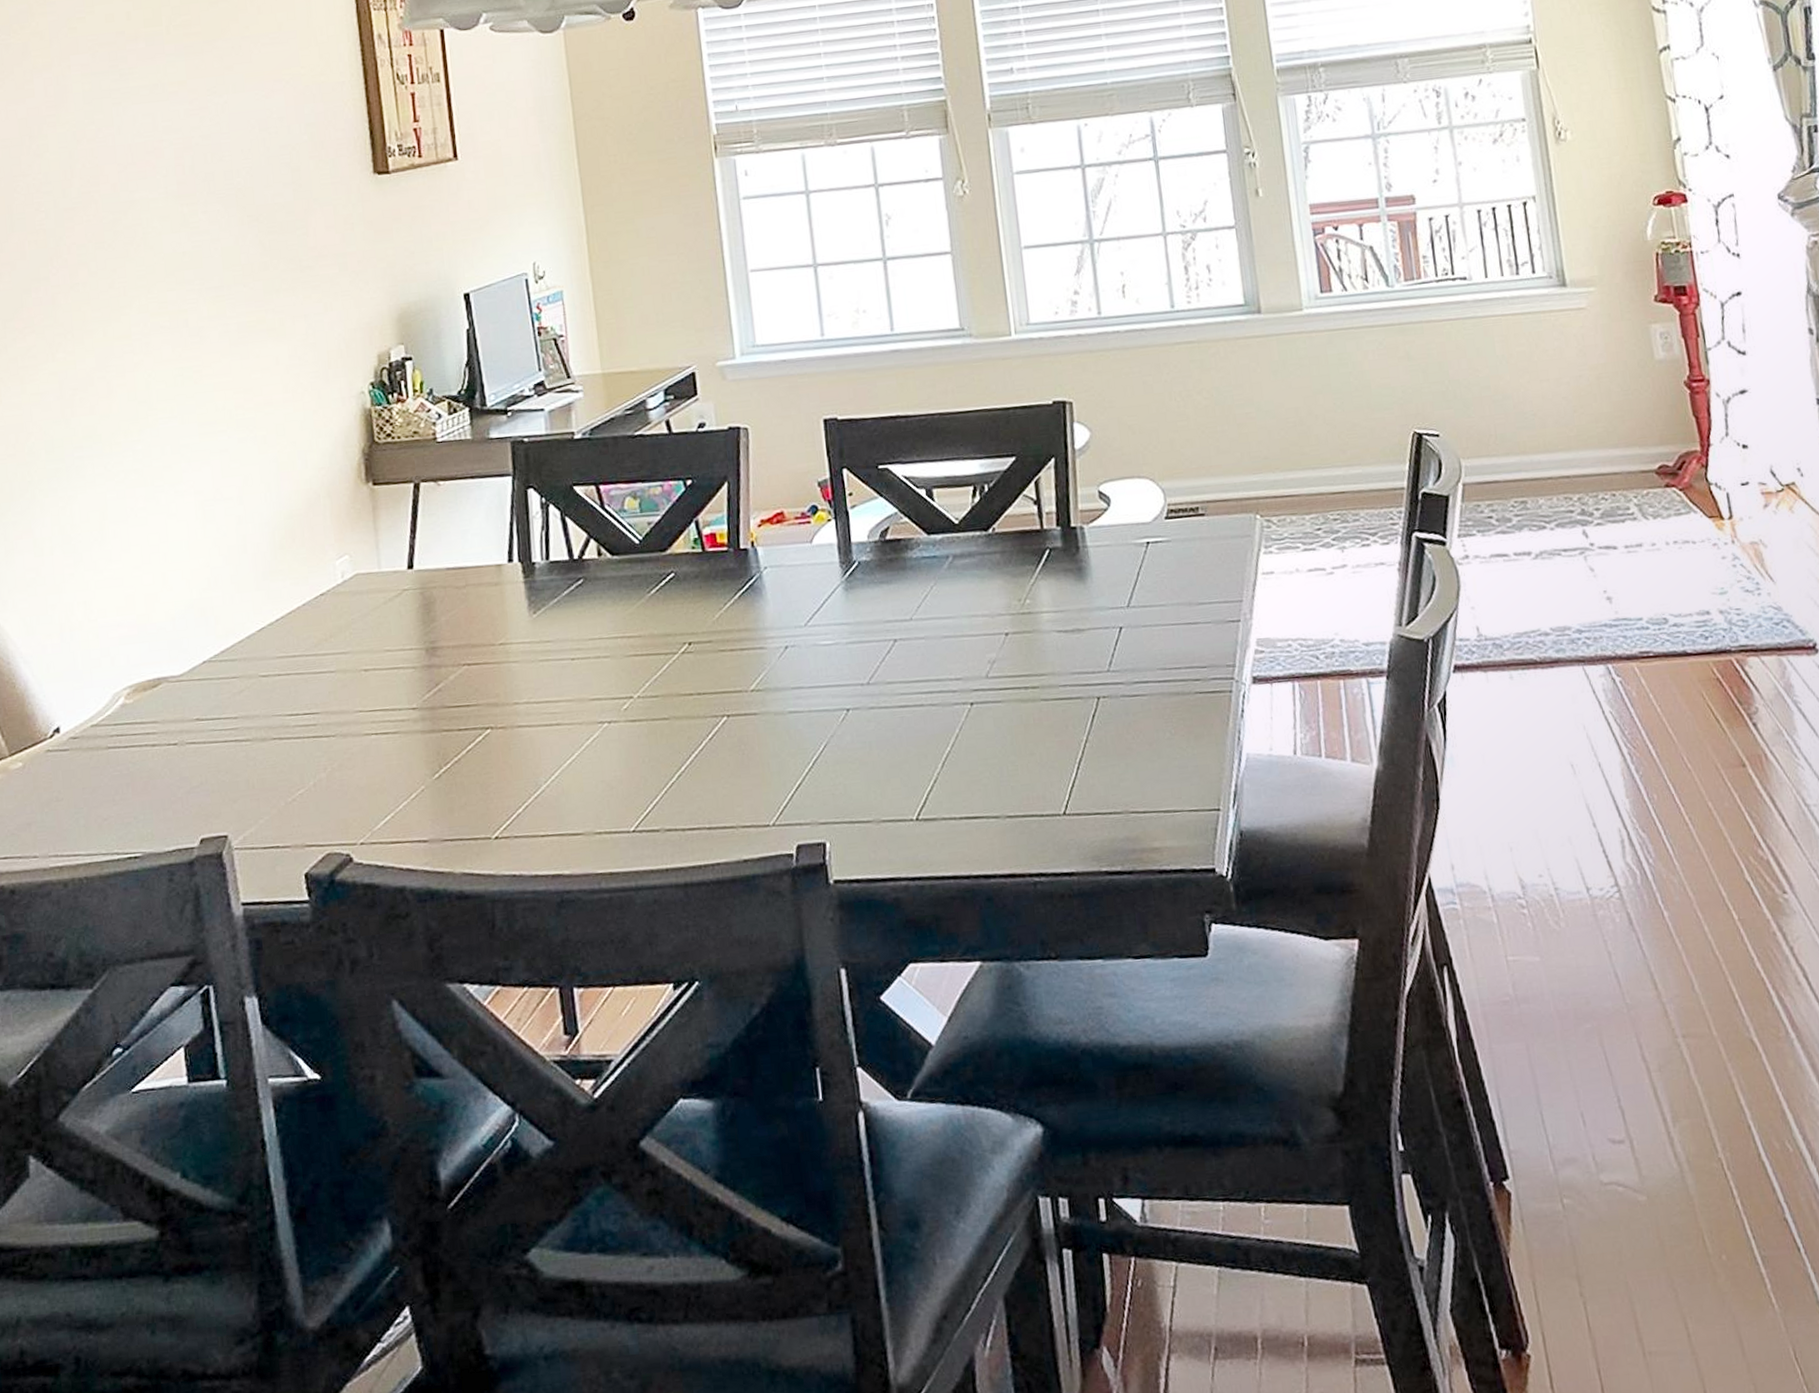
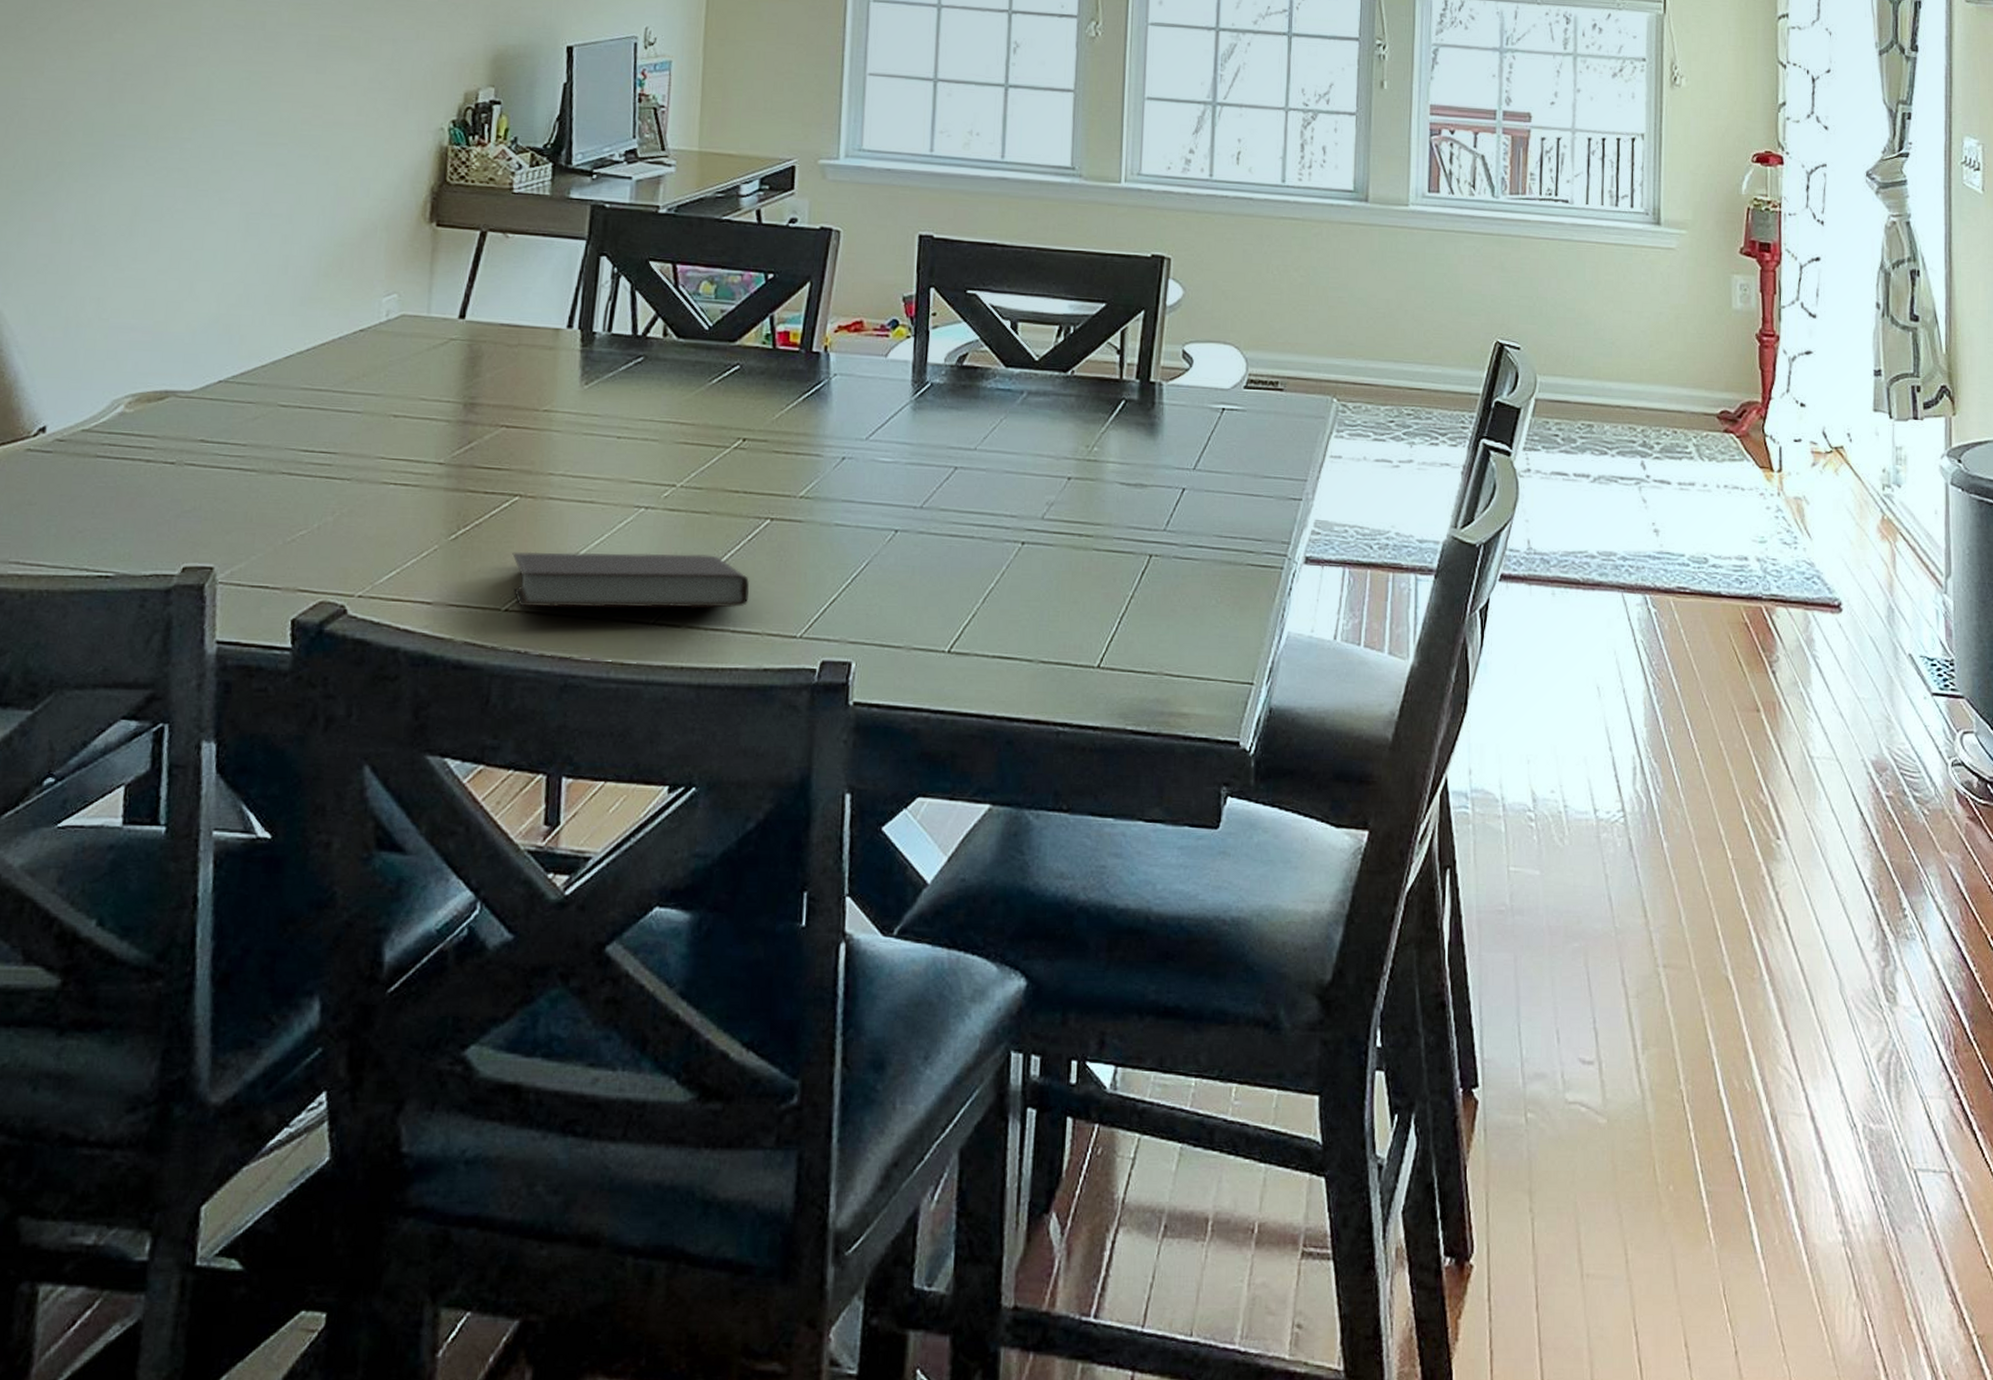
notebook: none [493,758,719,833] -> present [512,551,749,608]

